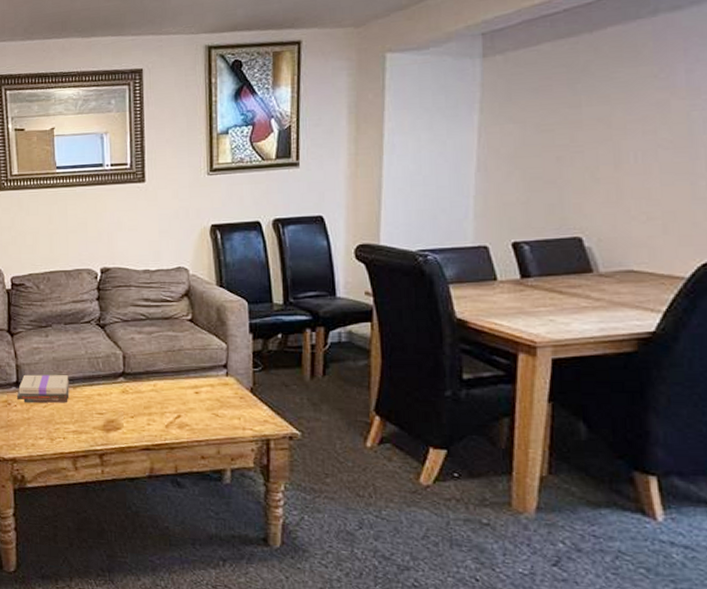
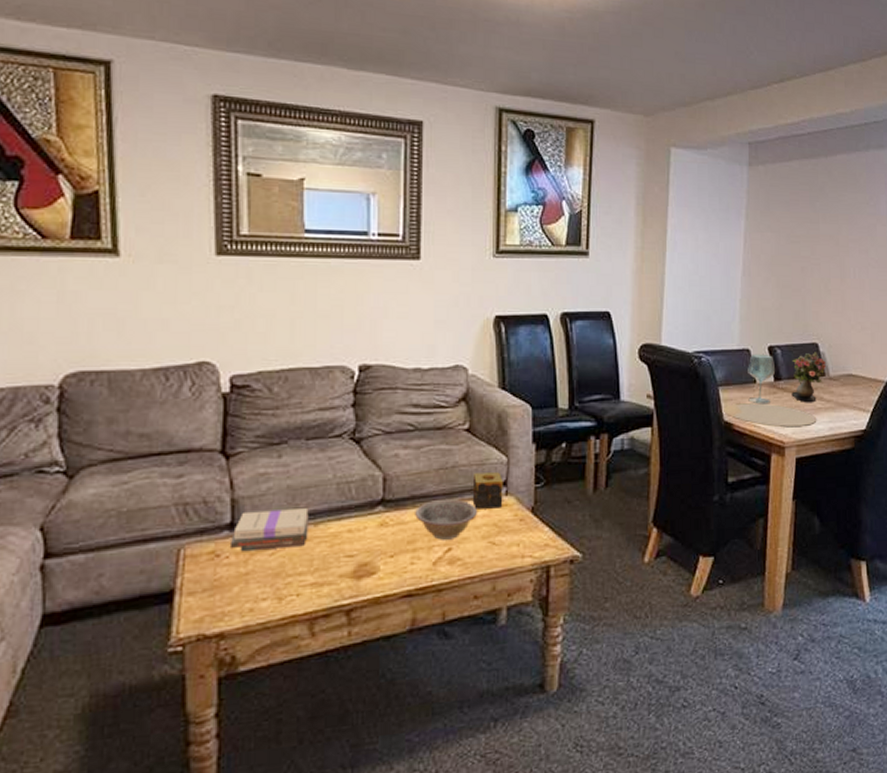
decorative bowl: none [149,375,202,409] -> present [415,498,478,540]
candle: none [196,356,224,386] -> present [472,472,503,509]
placemat: none [456,301,581,327] -> present [724,403,817,428]
wine glass: none [485,250,523,302] -> present [748,354,776,404]
bouquet: none [545,247,595,302] -> present [791,352,827,403]

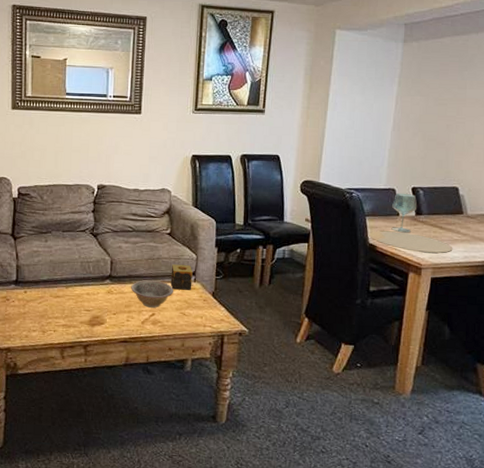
books: present [231,508,309,552] -> none [16,274,63,301]
bouquet: present [791,352,827,403] -> none [431,194,465,235]

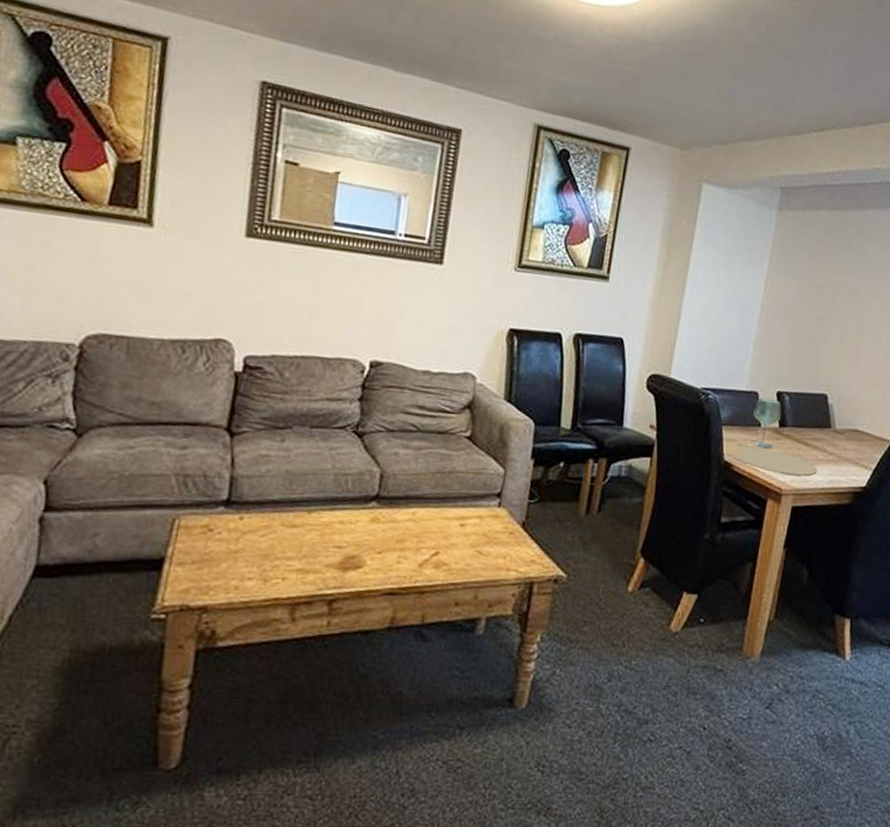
decorative bowl: present [131,279,174,308] -> none [407,502,470,544]
candle: present [170,264,193,290] -> none [465,481,498,519]

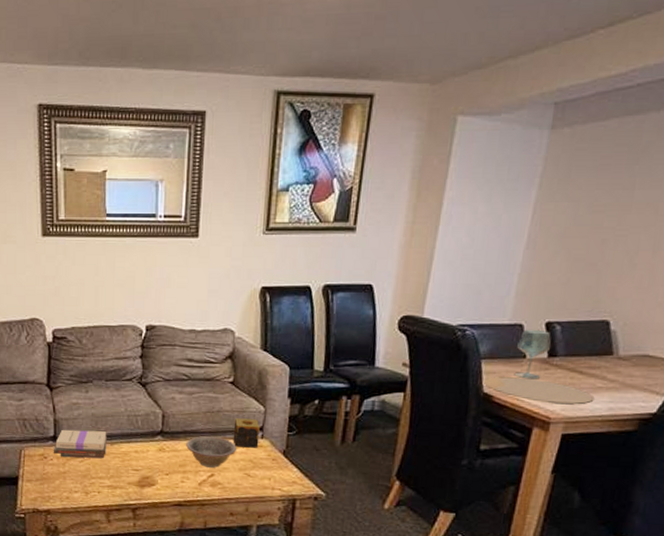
books: none [224,490,304,532] -> present [54,429,107,459]
decorative bowl: none [407,502,470,544] -> present [186,435,237,468]
candle: none [465,481,498,519] -> present [233,418,260,448]

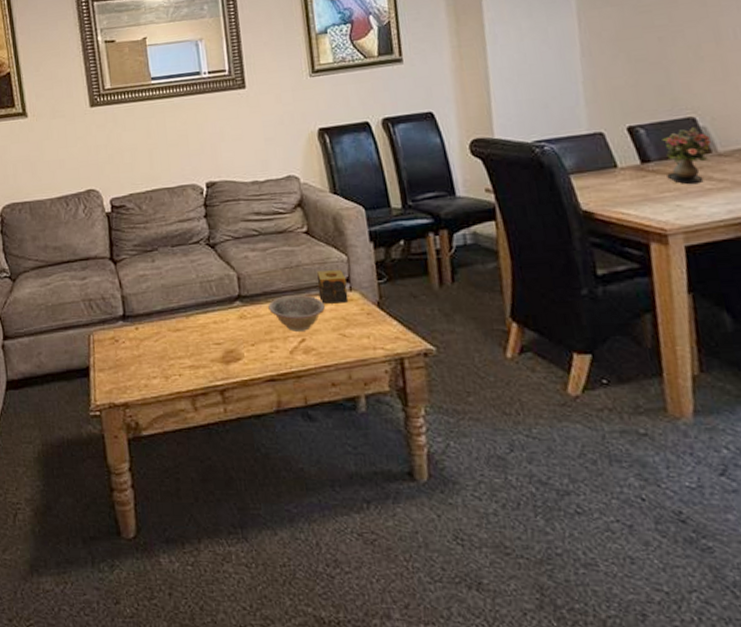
books: present [54,429,107,459] -> none [125,303,183,339]
placemat: present [484,377,595,405] -> none [579,188,708,213]
wine glass: present [514,329,552,380] -> none [603,135,642,190]
bouquet: none [567,330,617,382] -> present [662,127,712,185]

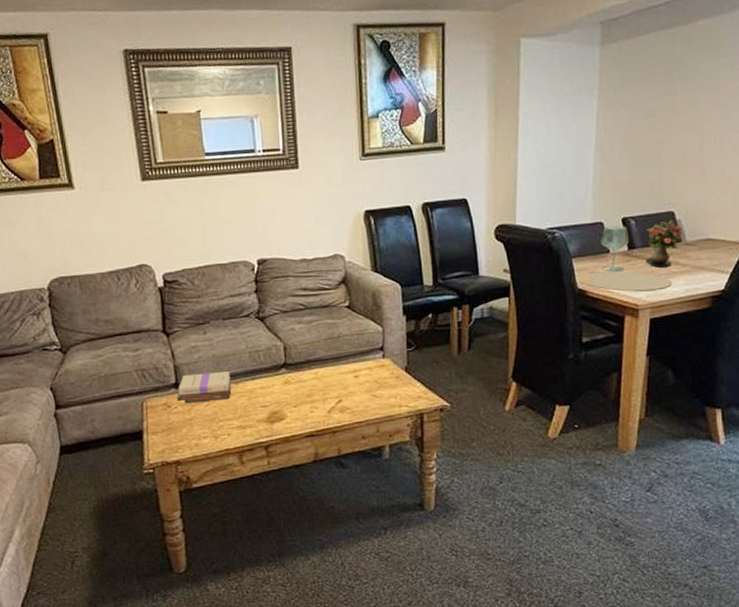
books: none [125,303,183,339] -> present [177,371,232,404]
decorative bowl: present [268,294,326,331] -> none [311,361,361,394]
candle: present [316,270,349,304] -> none [355,340,381,370]
placemat: none [579,188,708,213] -> present [577,271,672,292]
wine glass: none [603,135,642,190] -> present [601,225,630,272]

